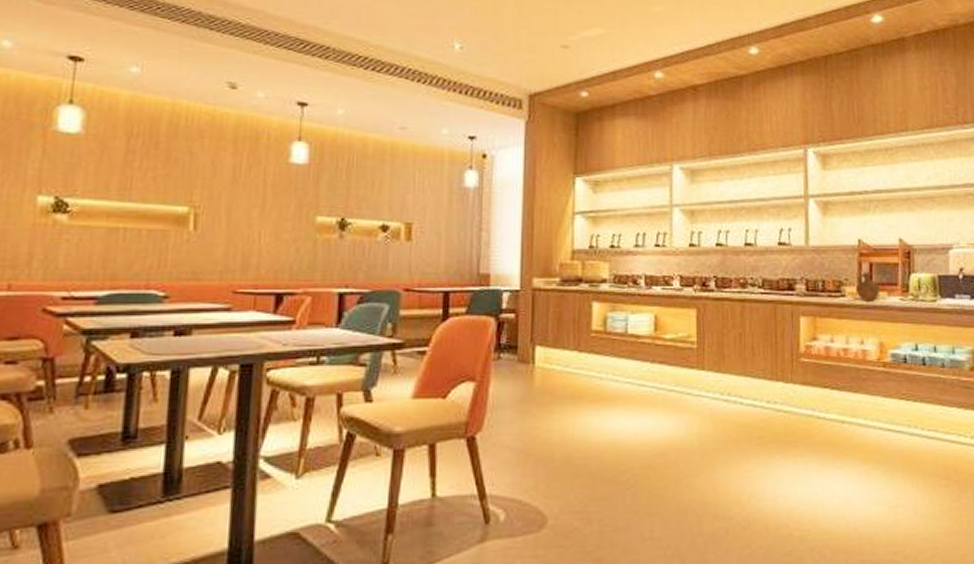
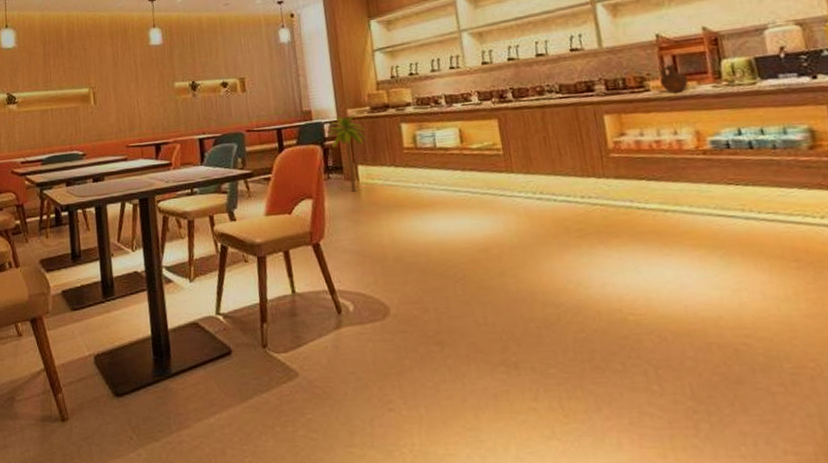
palm tree: none [506,285,552,377] -> present [328,114,368,192]

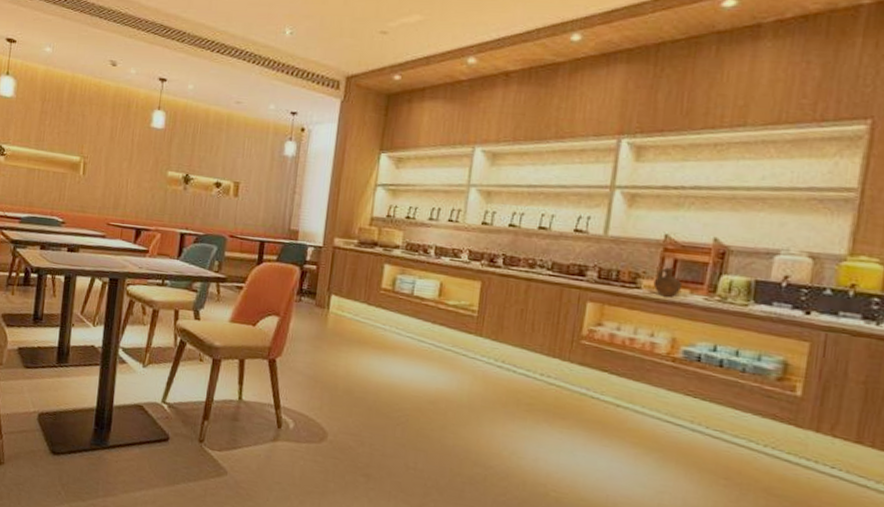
palm tree: present [328,114,368,192] -> none [310,242,349,319]

